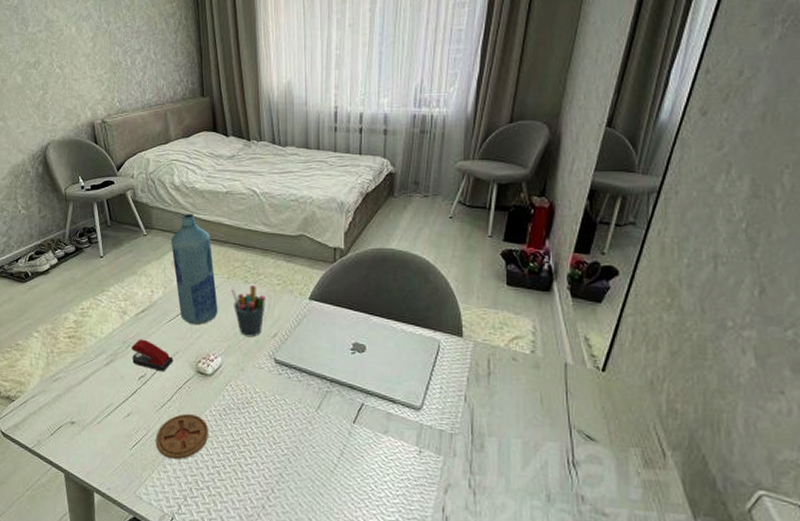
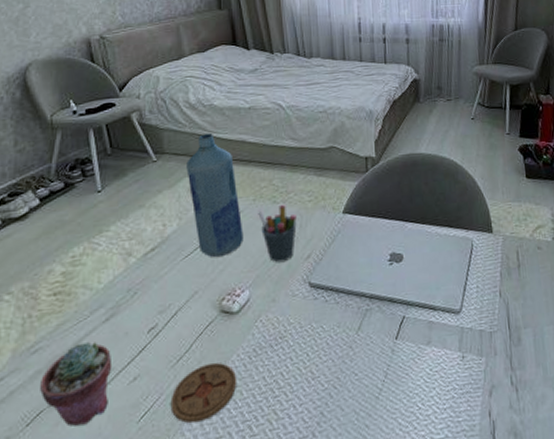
potted succulent: none [60,379,112,443] -> present [40,342,113,427]
stapler: present [131,339,174,372] -> none [138,282,192,319]

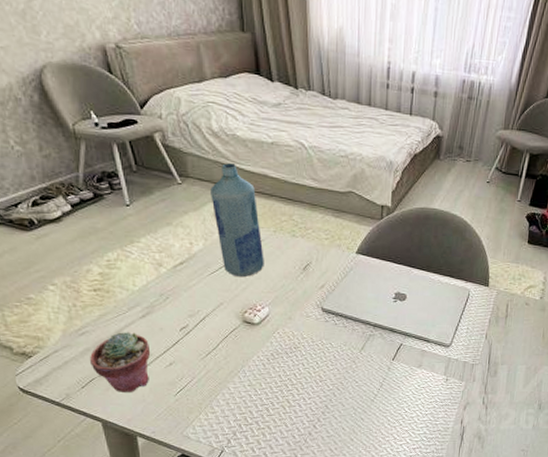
coaster: present [170,363,237,424] -> none [201,360,257,402]
pen holder: present [258,204,297,263] -> none [278,238,313,289]

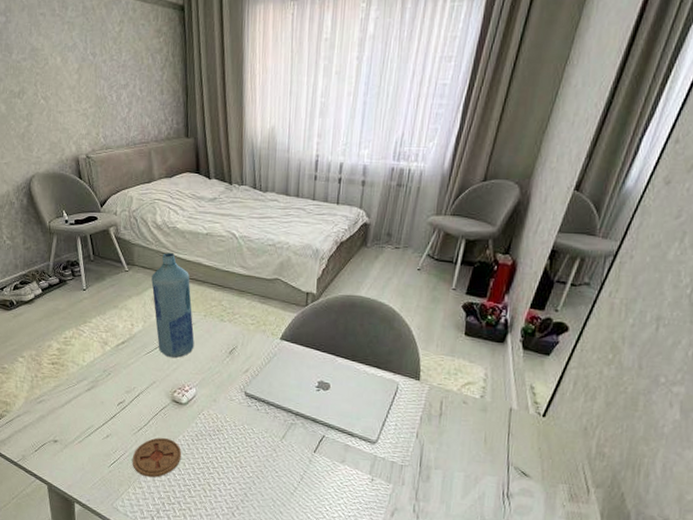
potted succulent: present [90,332,151,392] -> none [44,402,92,460]
coaster: none [201,360,257,402] -> present [132,438,182,478]

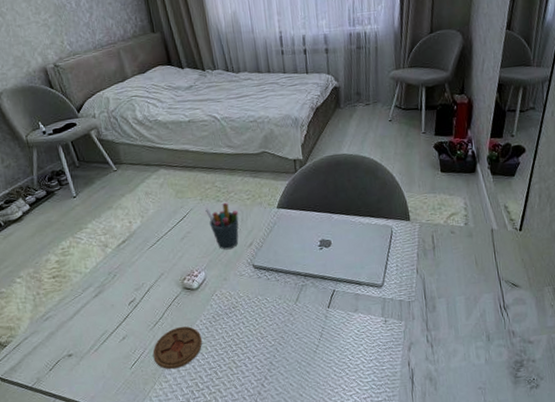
bottle: present [151,253,195,358] -> none [141,145,196,247]
pen holder: none [207,323,240,372] -> present [205,202,239,250]

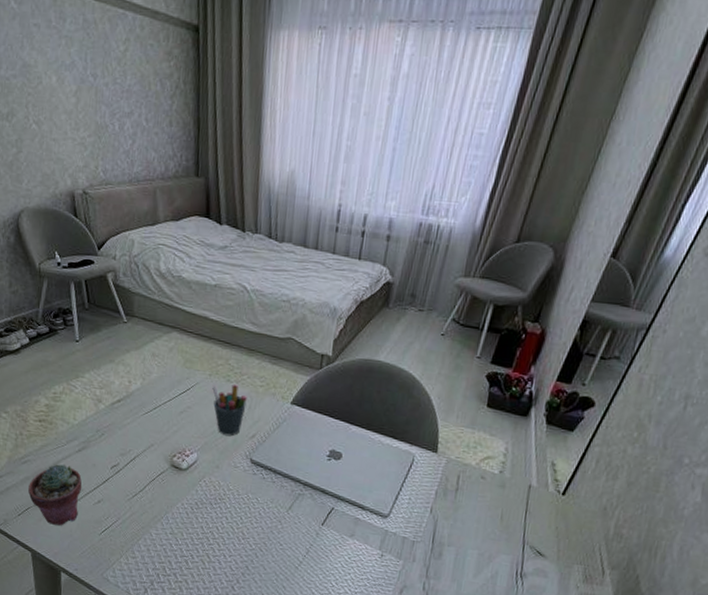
potted succulent: none [54,312,107,371] -> present [28,464,82,526]
coaster: present [153,326,203,370] -> none [125,505,180,548]

